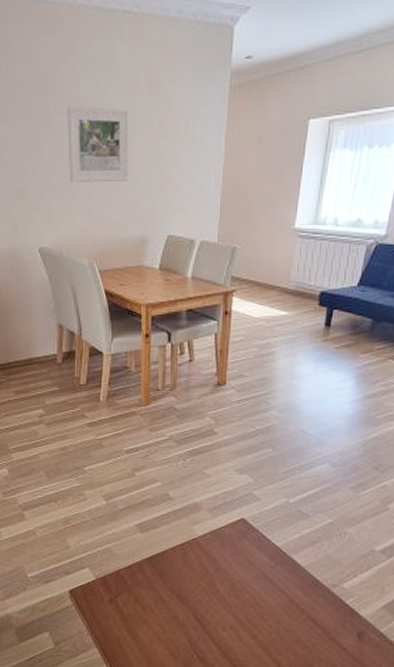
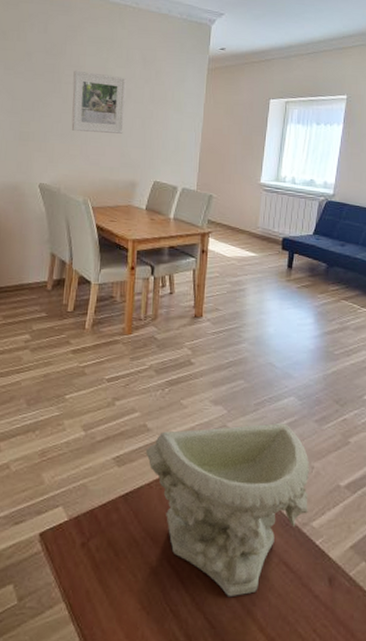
decorative bowl: none [168,490,343,648] -> present [145,422,310,597]

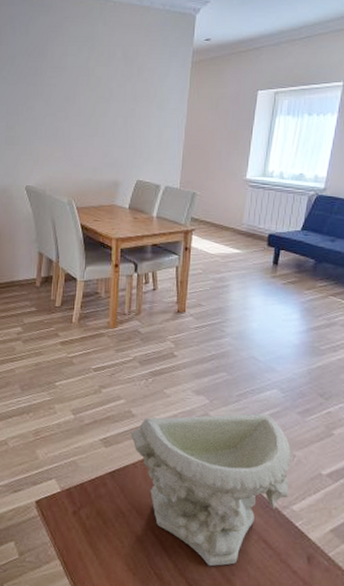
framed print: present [71,70,126,134] -> none [54,71,108,134]

